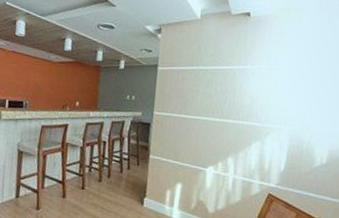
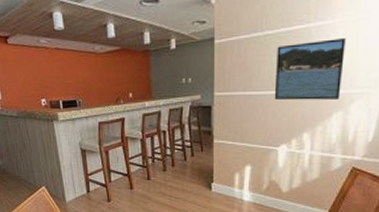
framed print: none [204,80,262,131] -> present [274,38,346,101]

